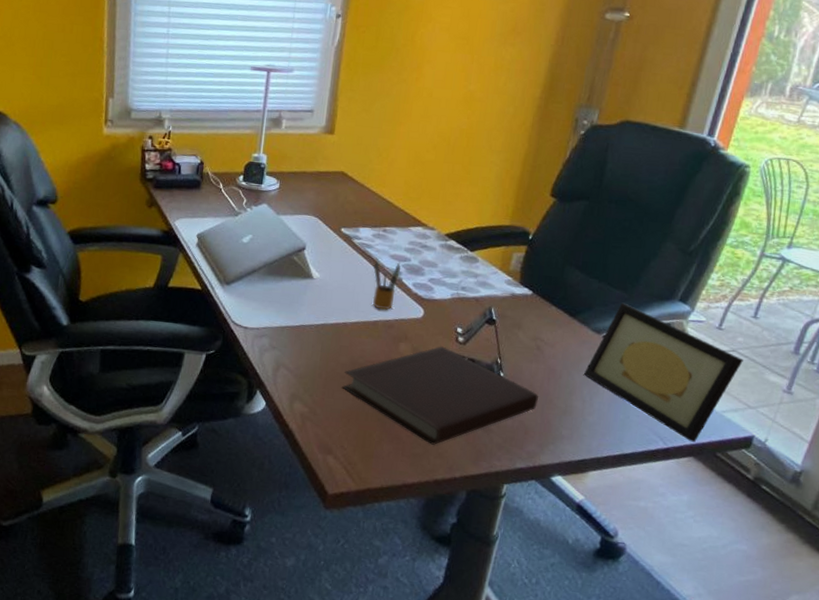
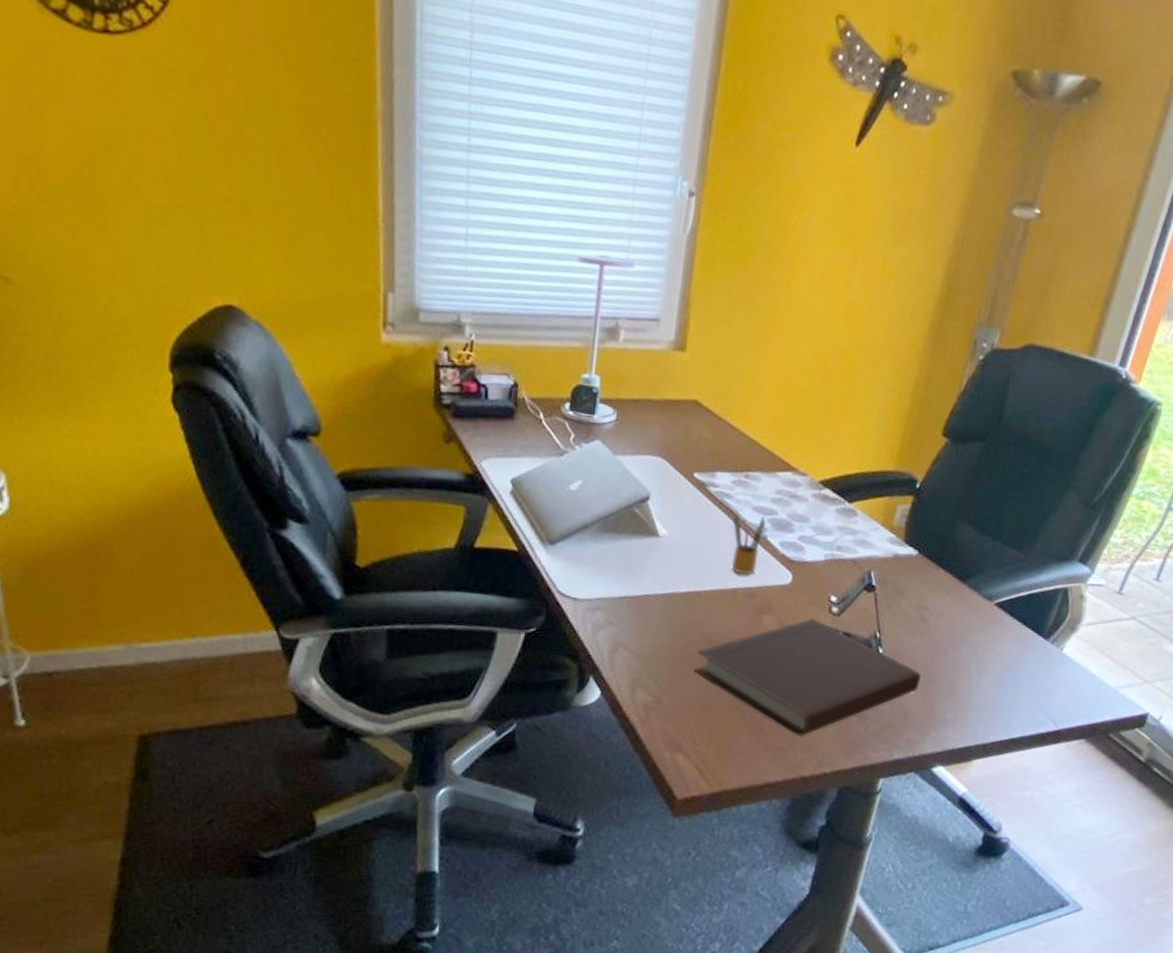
picture frame: present [583,302,743,443] -> none [971,564,1143,723]

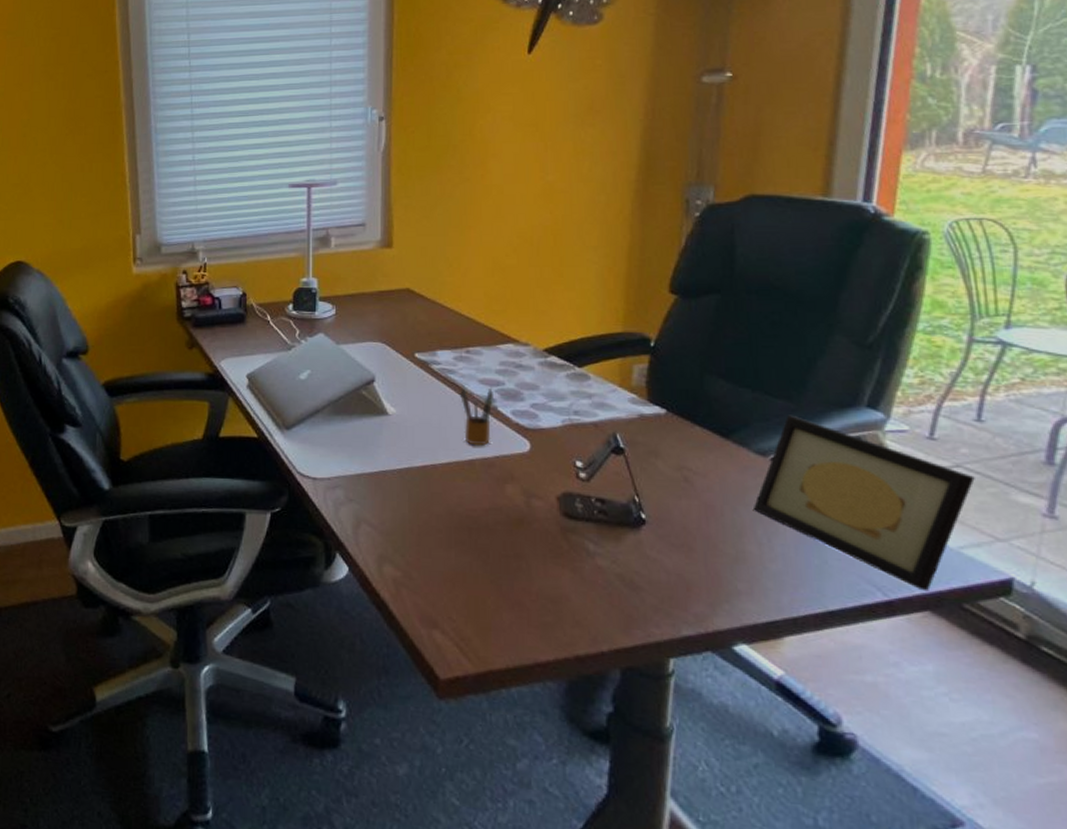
notebook: present [694,618,921,736] -> none [440,485,697,611]
picture frame: none [971,564,1143,723] -> present [752,415,975,591]

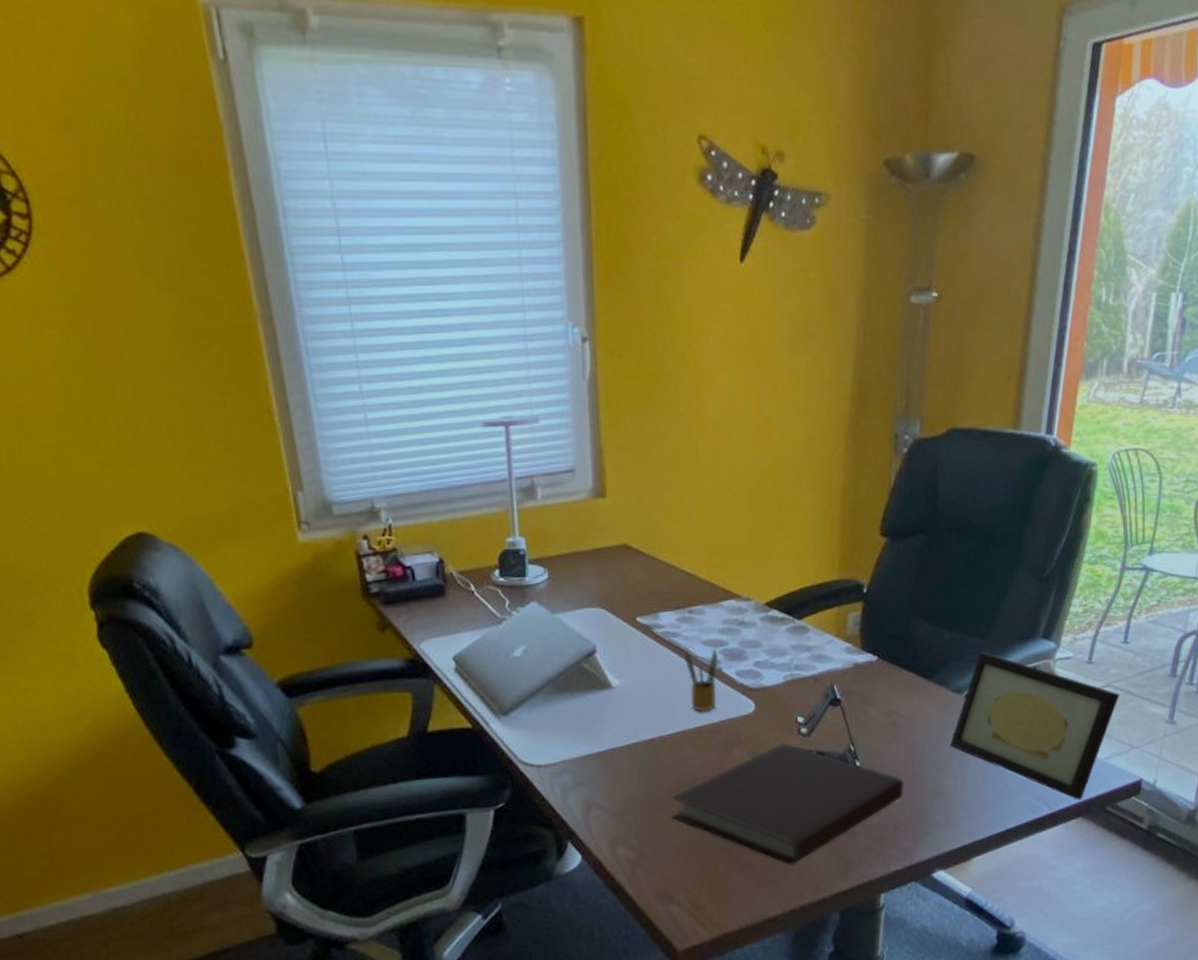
notebook: none [440,485,697,611] -> present [672,743,904,865]

